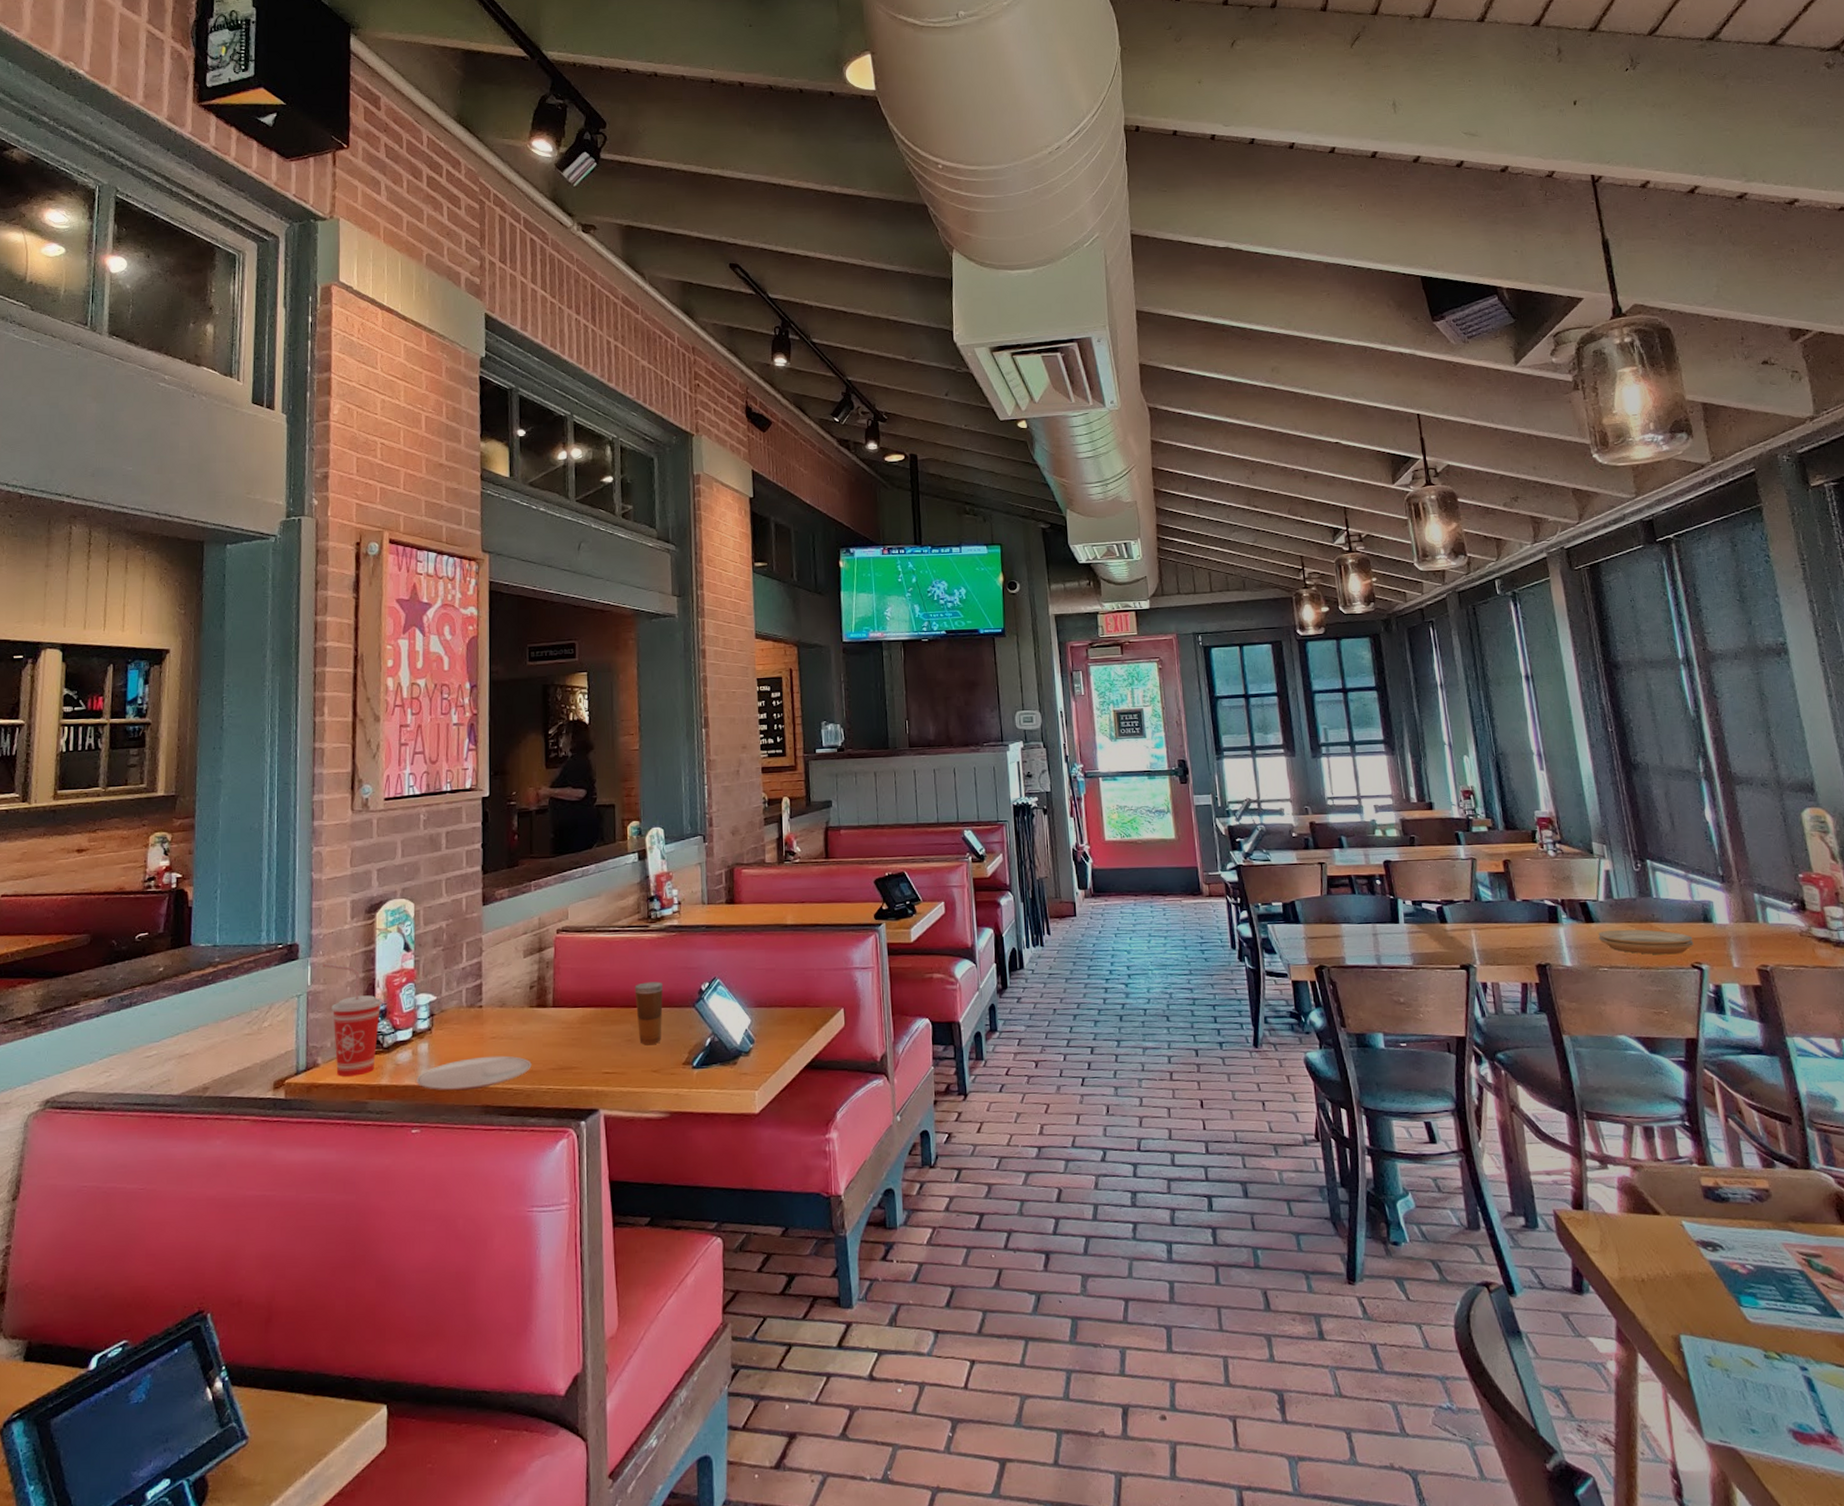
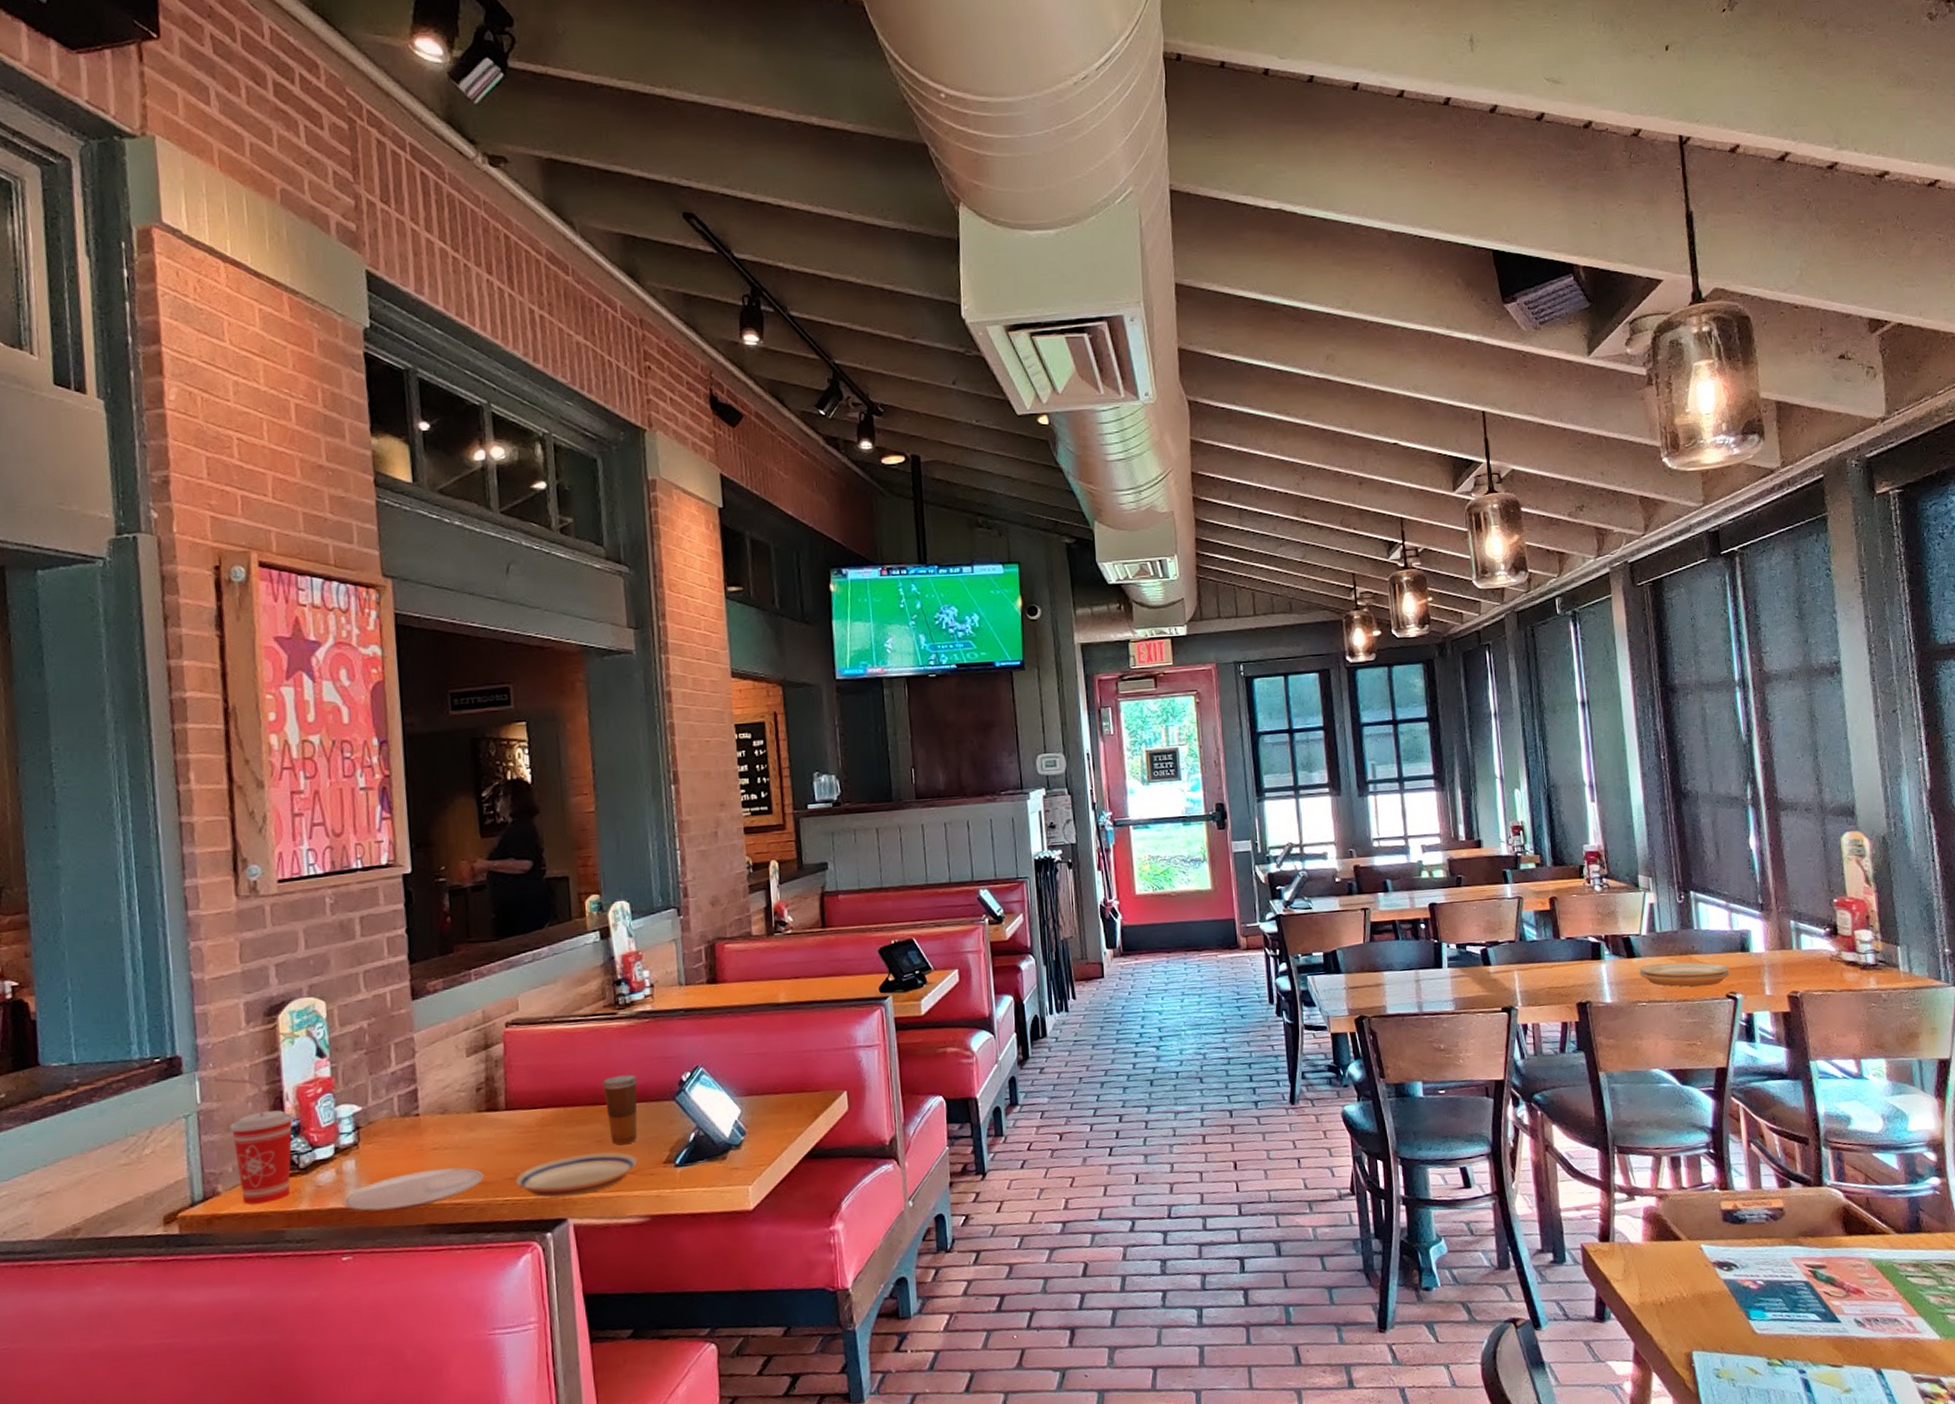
plate: none [558,1051,661,1089] -> present [515,1152,638,1197]

